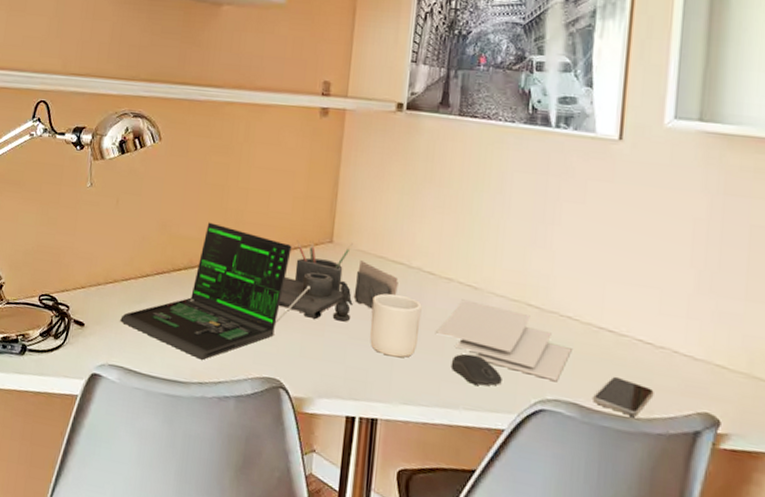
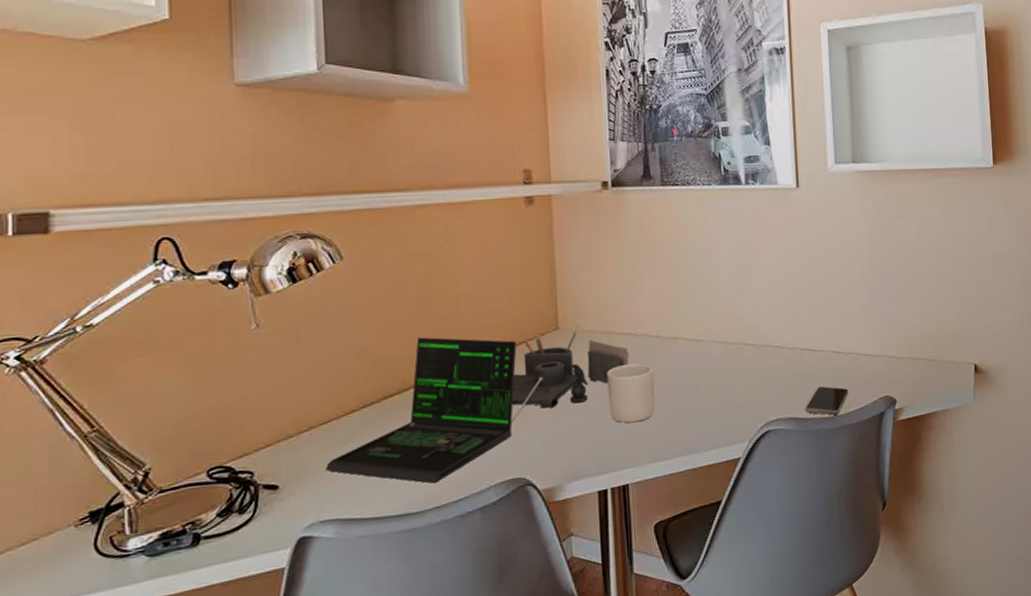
papers: present [435,299,572,381] -> none [669,352,784,405]
computer mouse: present [451,353,502,386] -> none [687,400,732,427]

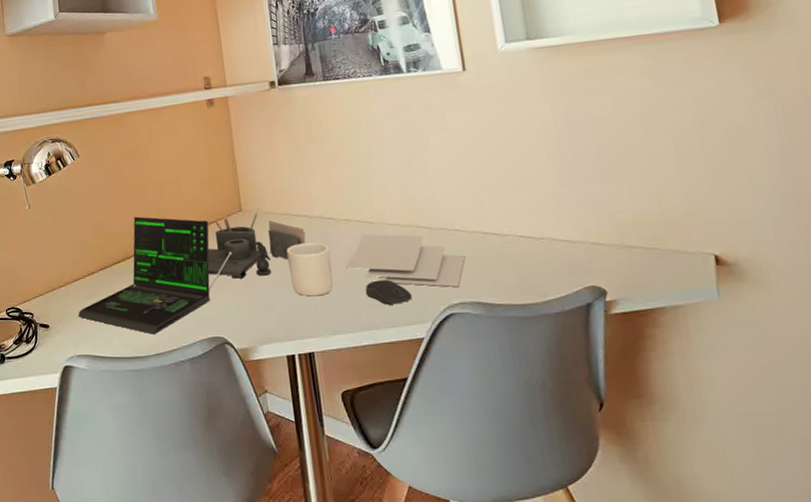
papers: none [669,352,784,405] -> present [345,234,466,287]
computer mouse: none [687,400,732,427] -> present [365,279,412,305]
mobile phone: present [805,386,849,415] -> none [493,271,544,303]

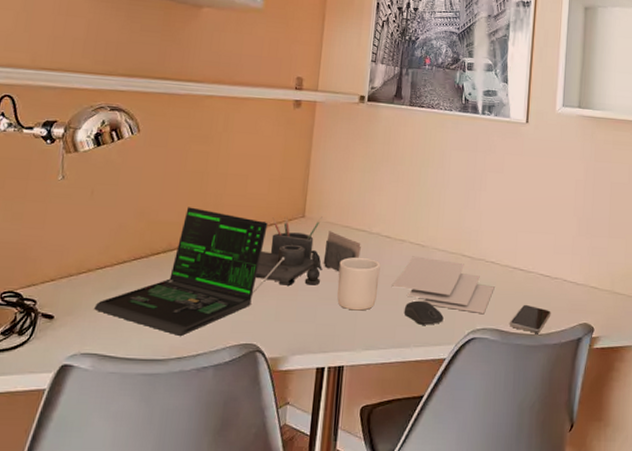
mobile phone: none [493,271,544,303] -> present [510,304,551,333]

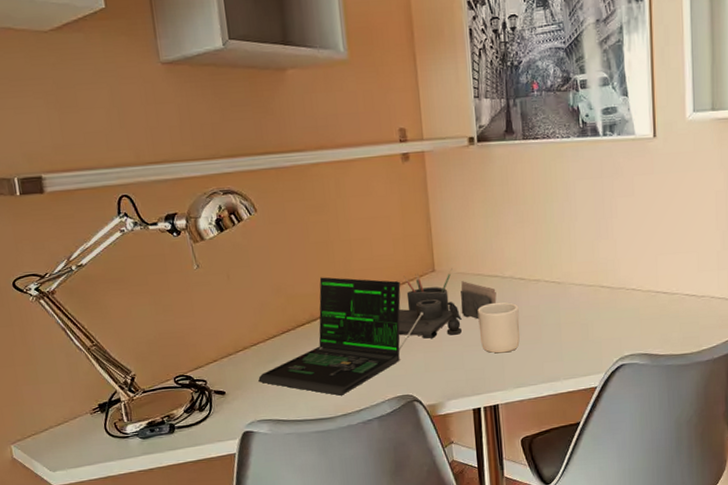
papers: present [391,256,495,313] -> none [532,293,639,341]
computer mouse: present [404,300,444,325] -> none [549,335,590,359]
mobile phone: present [510,304,551,333] -> none [658,326,701,353]

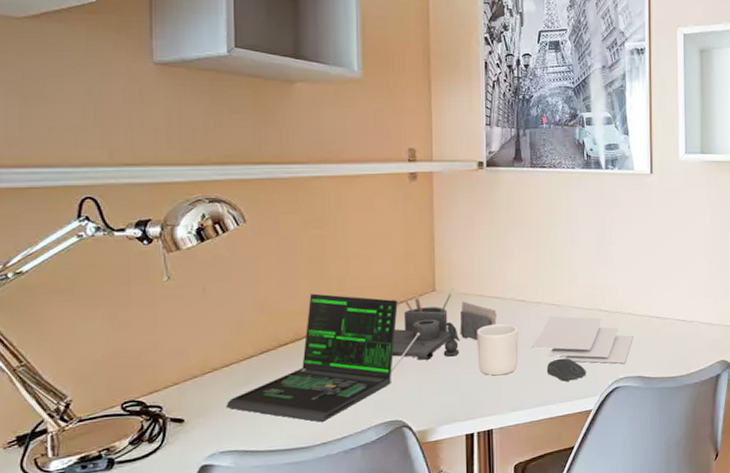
papers: none [532,293,639,341] -> present [531,316,633,364]
computer mouse: none [549,335,590,359] -> present [546,358,586,381]

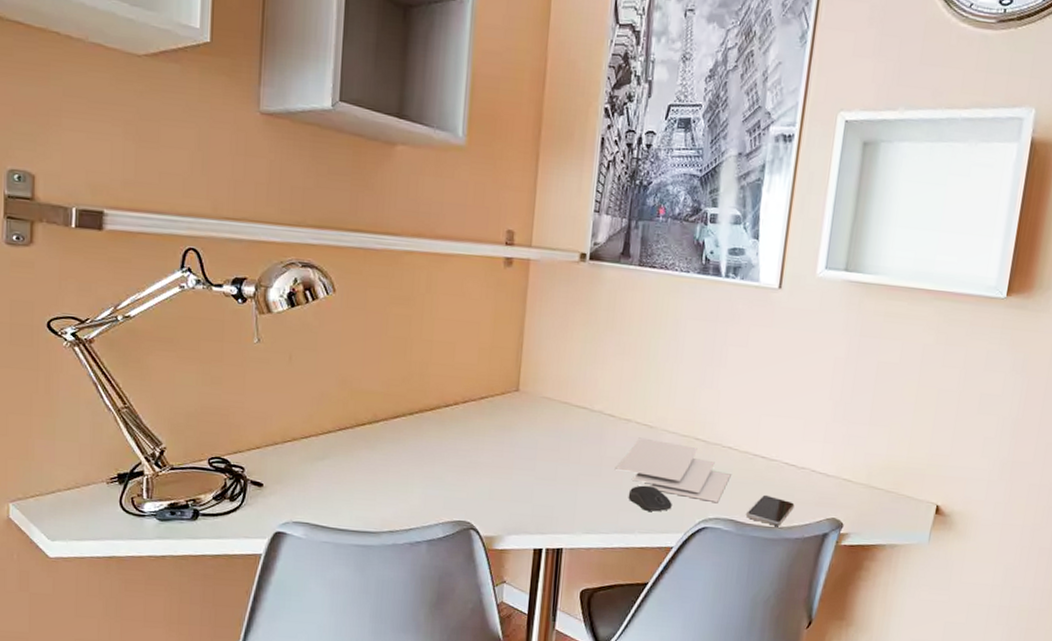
laptop: present [226,293,420,422] -> none [302,376,498,510]
desk organizer: present [392,288,497,360] -> none [467,390,582,464]
mug: present [477,323,519,376] -> none [555,436,603,493]
mobile phone: none [651,349,690,375] -> present [746,494,795,526]

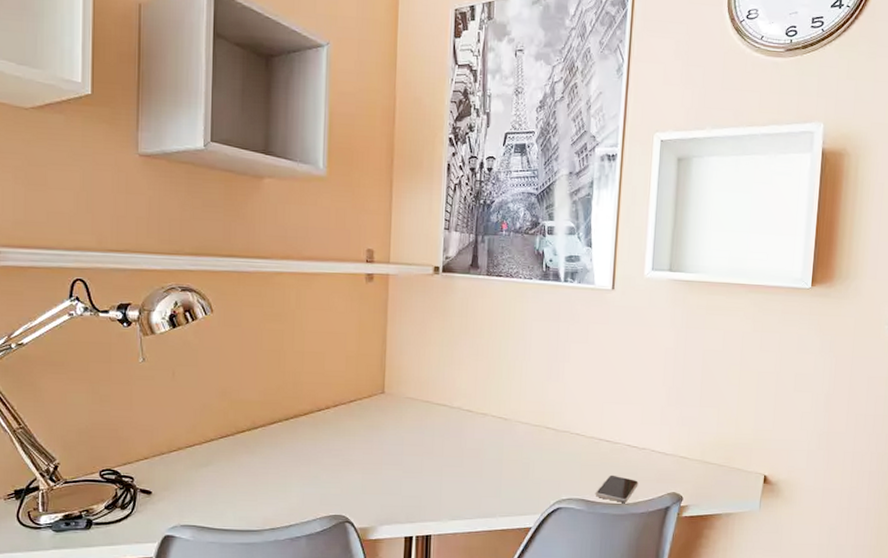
papers: present [614,437,731,502] -> none [474,429,580,484]
computer mouse: present [628,485,672,512] -> none [488,472,528,496]

